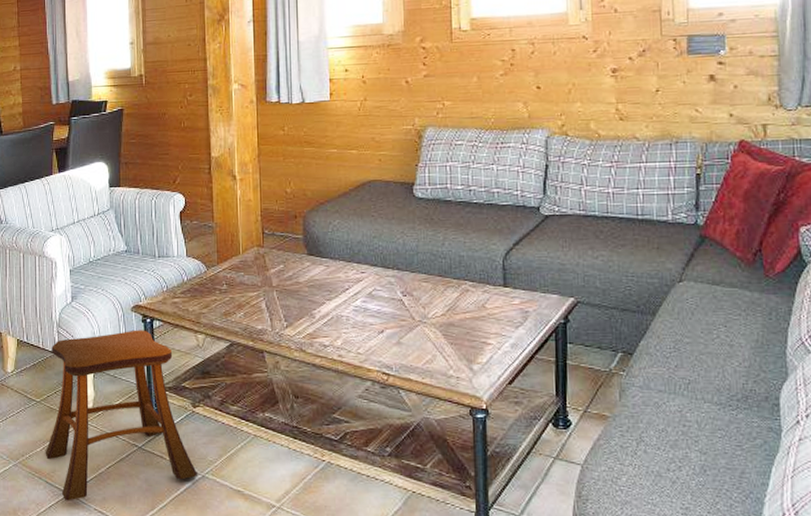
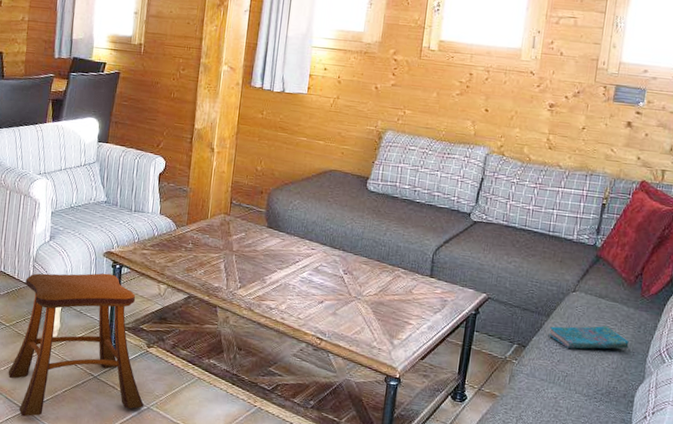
cover: none [657,317,760,351] -> present [549,325,629,349]

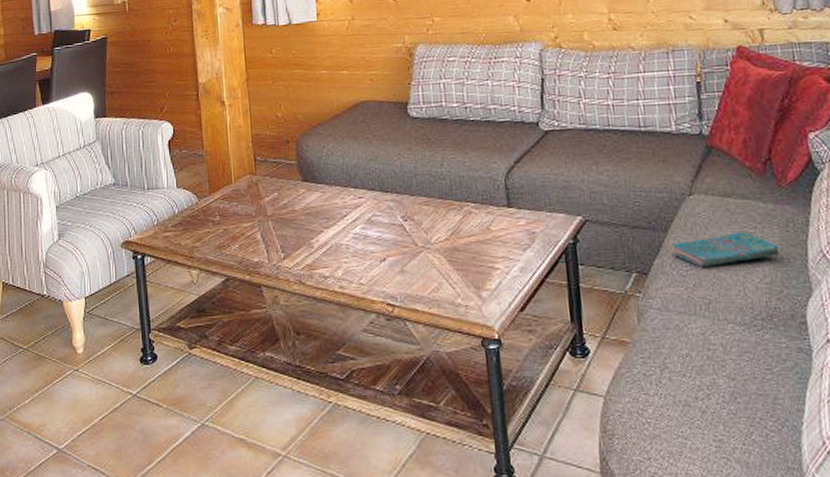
stool: present [8,273,144,417] -> none [33,267,198,458]

